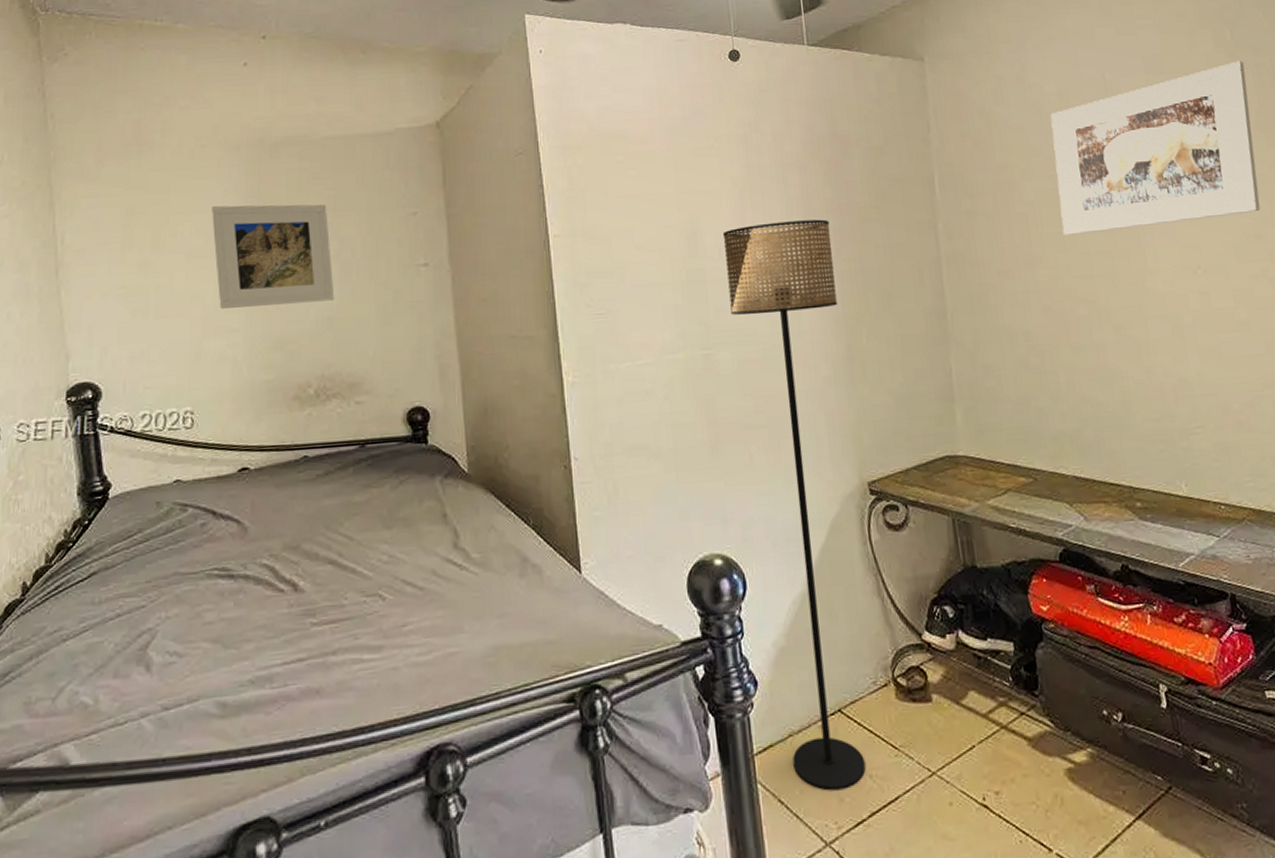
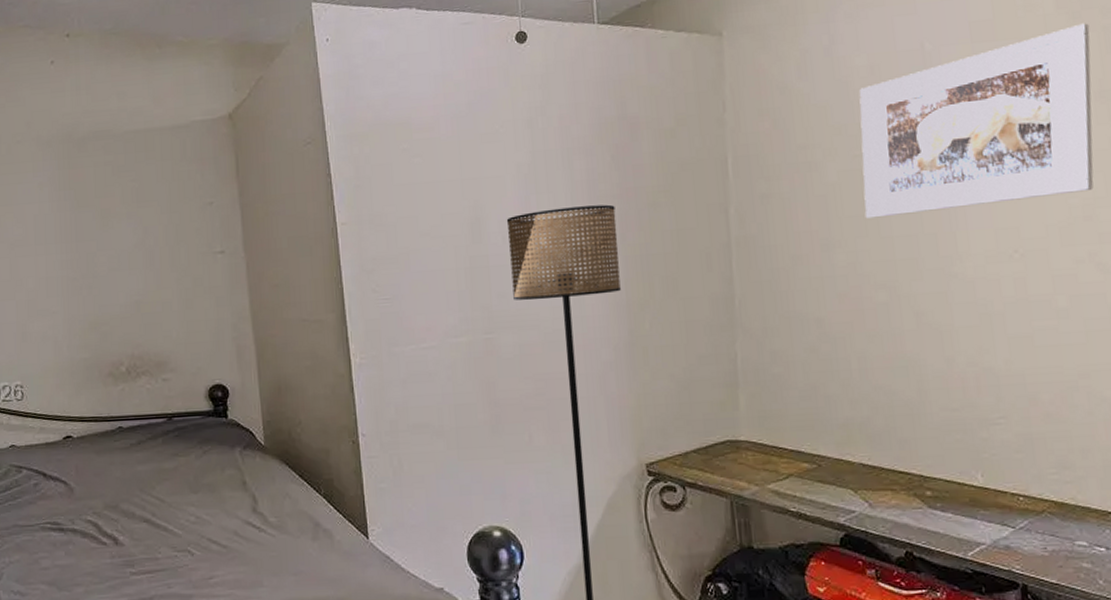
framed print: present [212,204,335,309] -> none [29,195,141,293]

